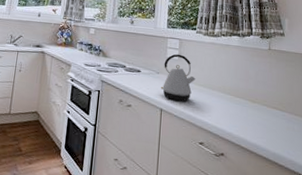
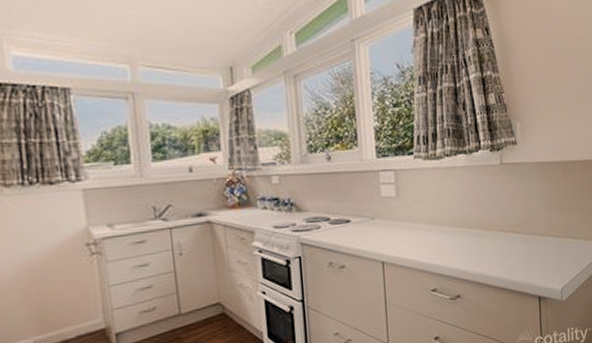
kettle: present [160,54,196,101] -> none [378,189,420,248]

